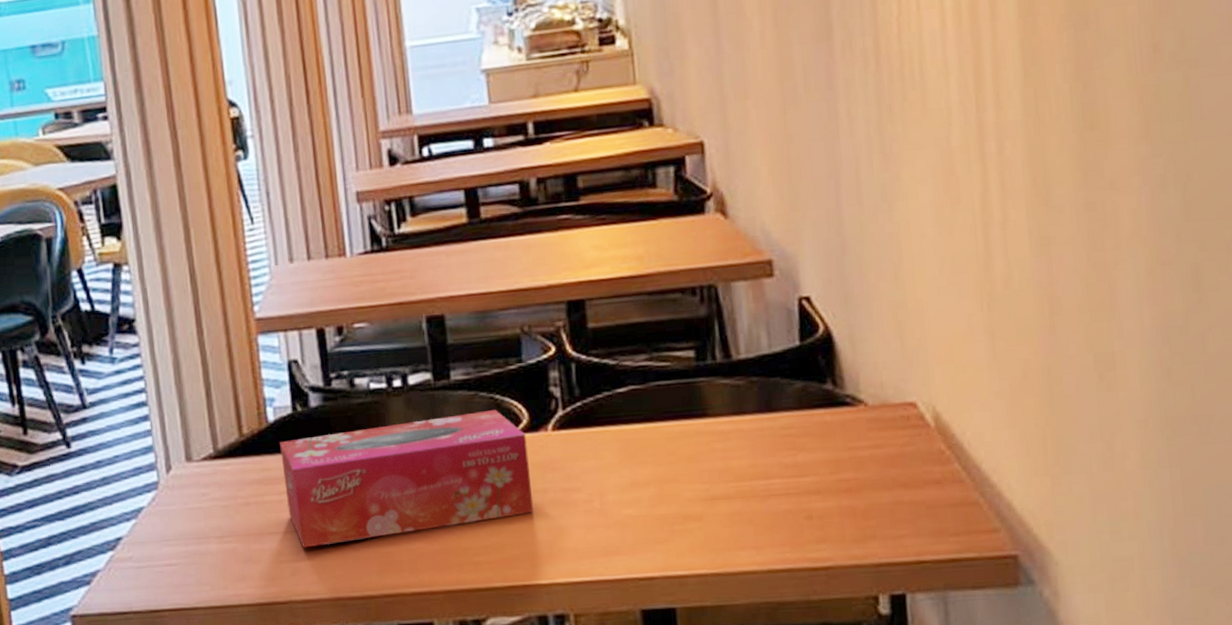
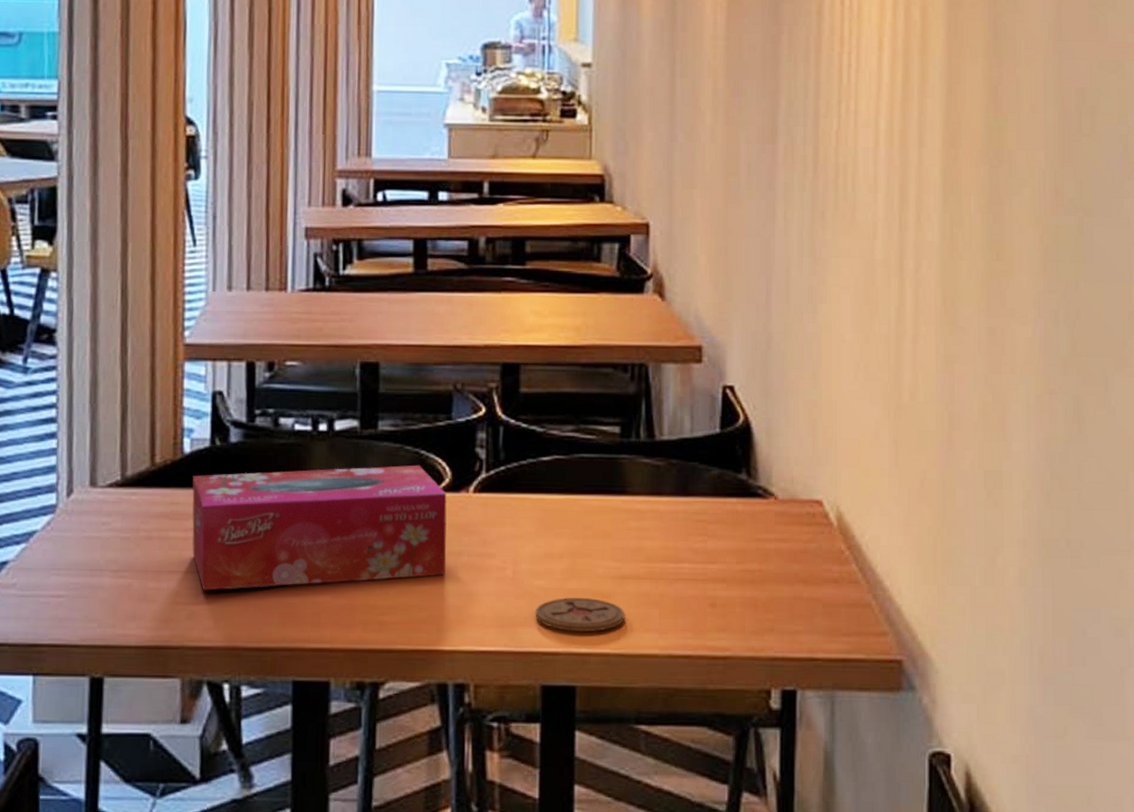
coaster: none [626,521,719,557] -> present [535,597,625,633]

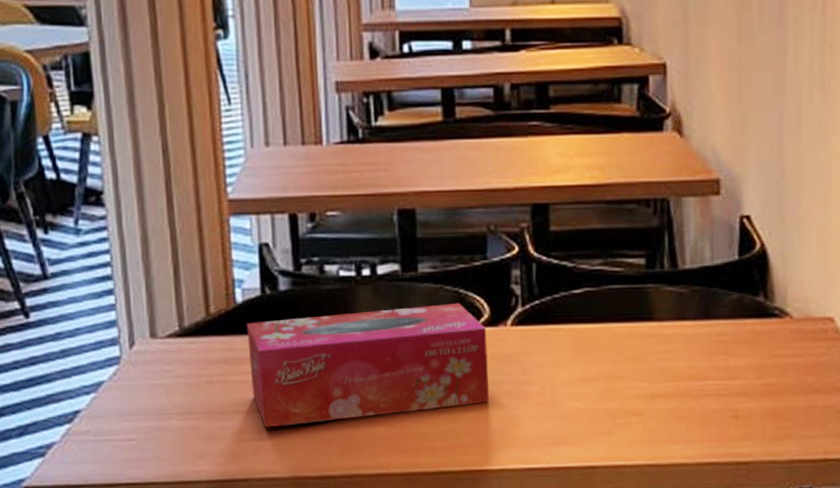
coaster: present [535,597,625,633] -> none [573,415,656,448]

